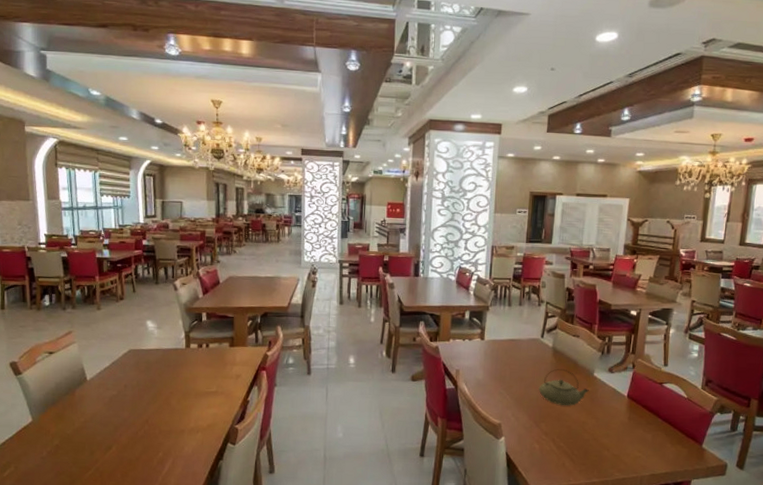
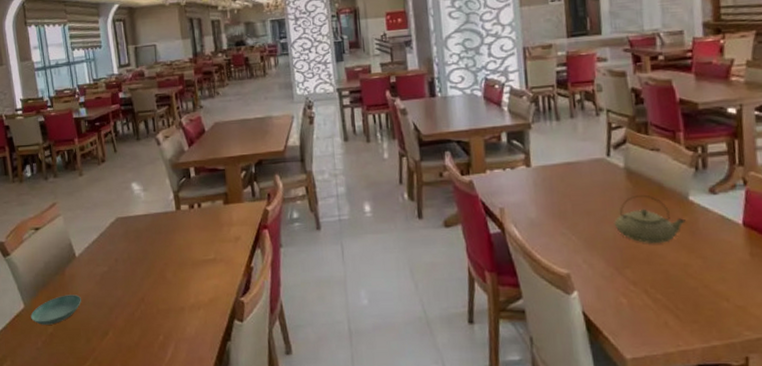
saucer: none [38,412,89,438] -> present [31,295,81,325]

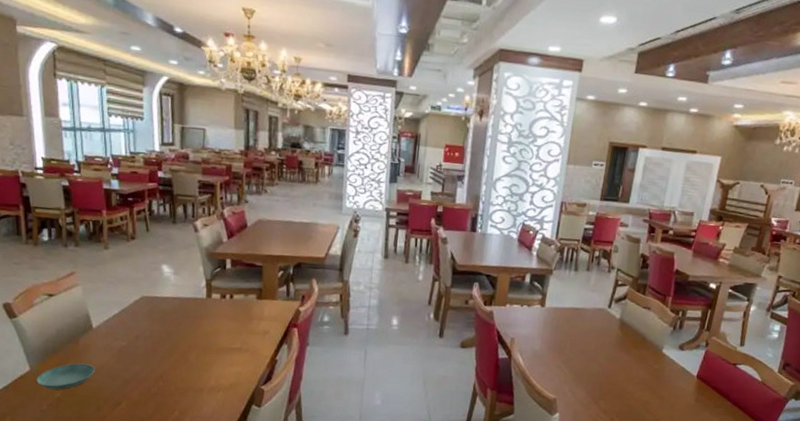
teapot: present [614,194,686,243] -> none [600,342,656,383]

